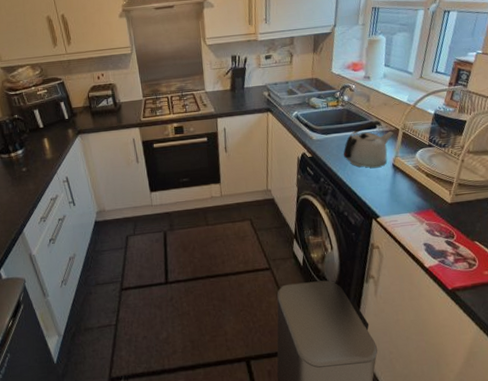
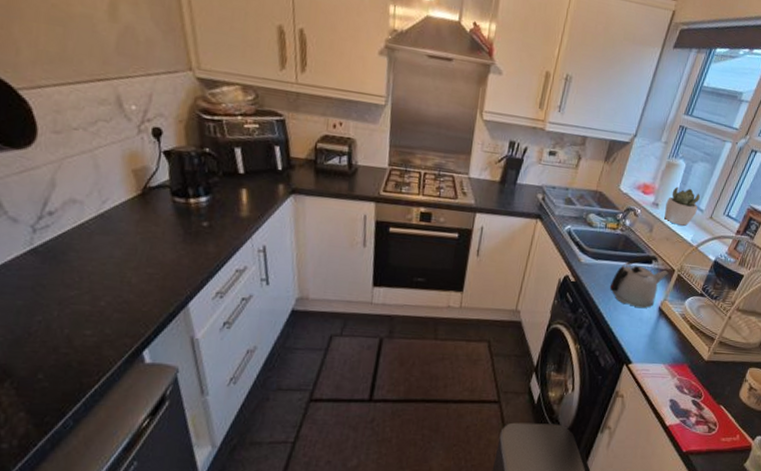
succulent plant: none [376,57,407,91] -> present [664,186,700,226]

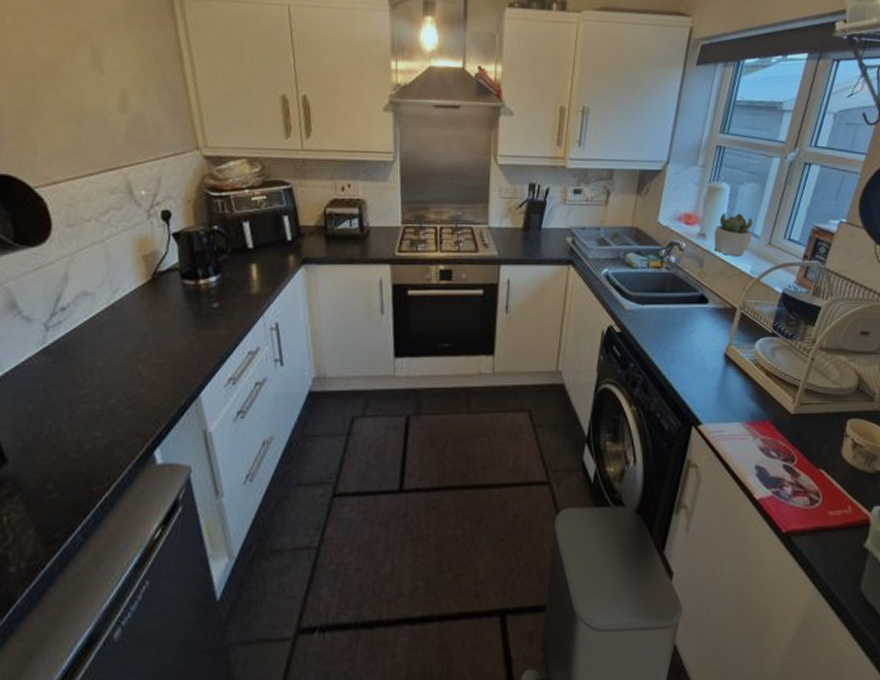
kettle: present [609,254,669,308] -> none [662,292,730,356]

